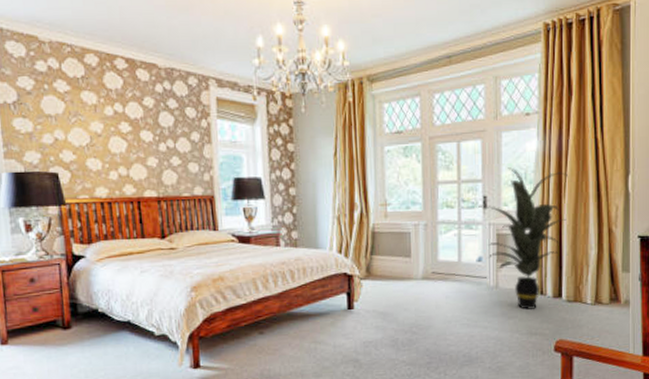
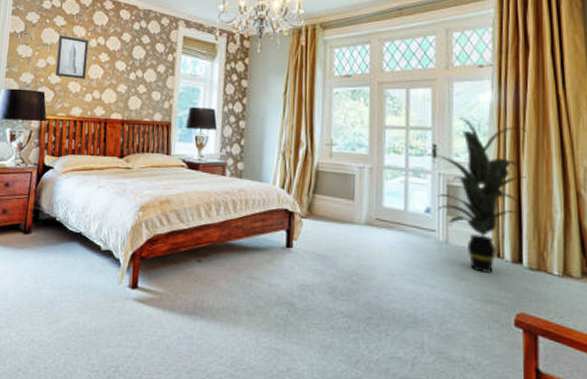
wall art: none [63,103,106,155] -> present [55,35,89,80]

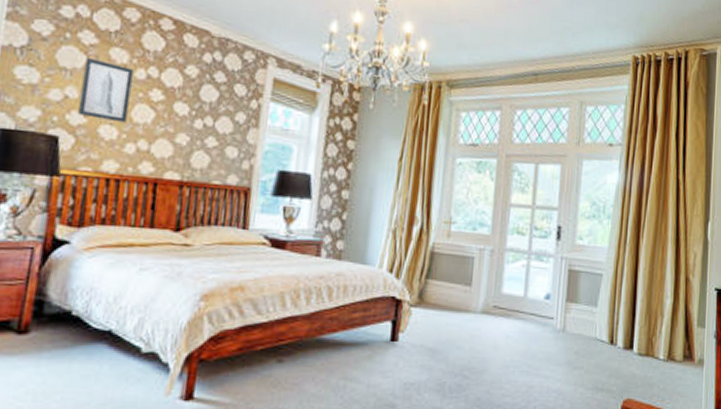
indoor plant: present [425,118,526,273] -> none [549,198,647,360]

